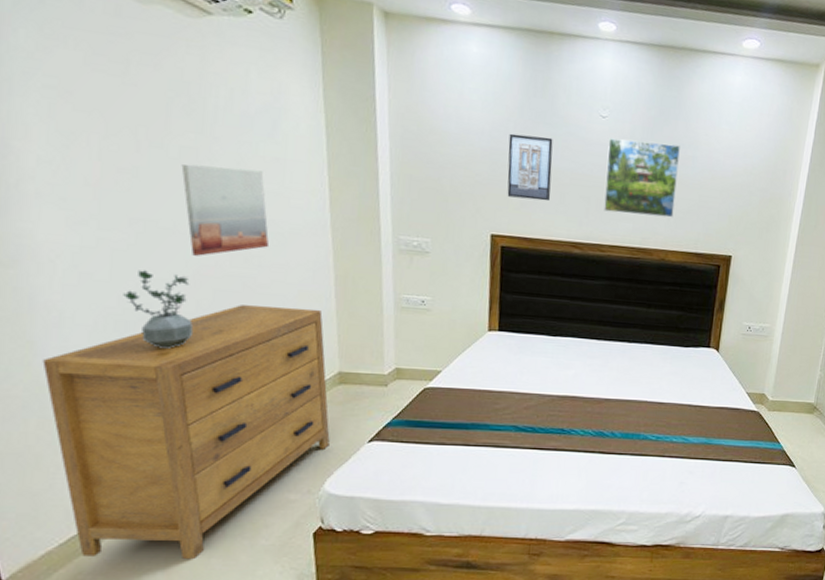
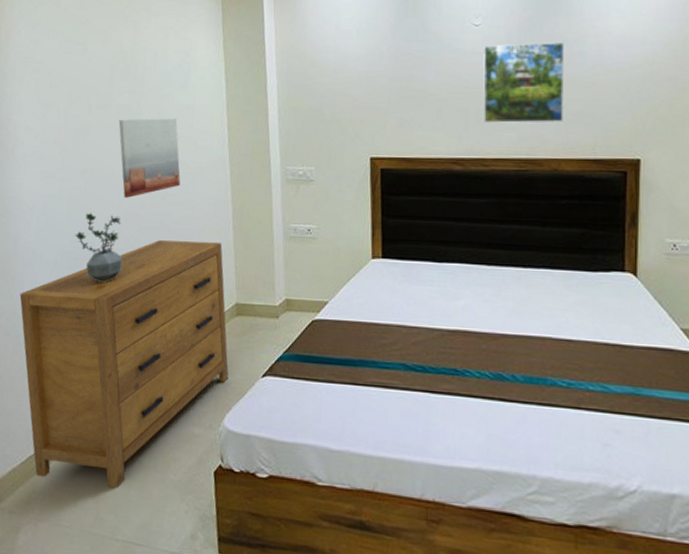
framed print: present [507,133,553,202] -> none [383,54,428,119]

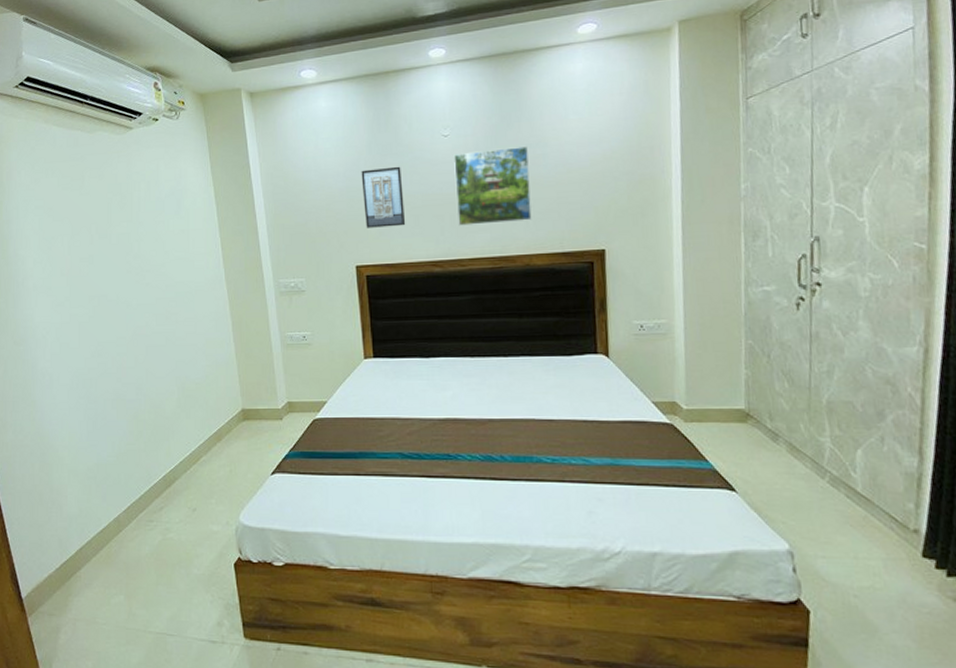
dresser: present [19,240,229,489] -> none [41,354,240,586]
potted plant: present [75,213,123,282] -> none [88,336,135,399]
wall art: present [118,118,181,198] -> none [119,243,181,320]
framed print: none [383,54,428,119] -> present [361,166,406,228]

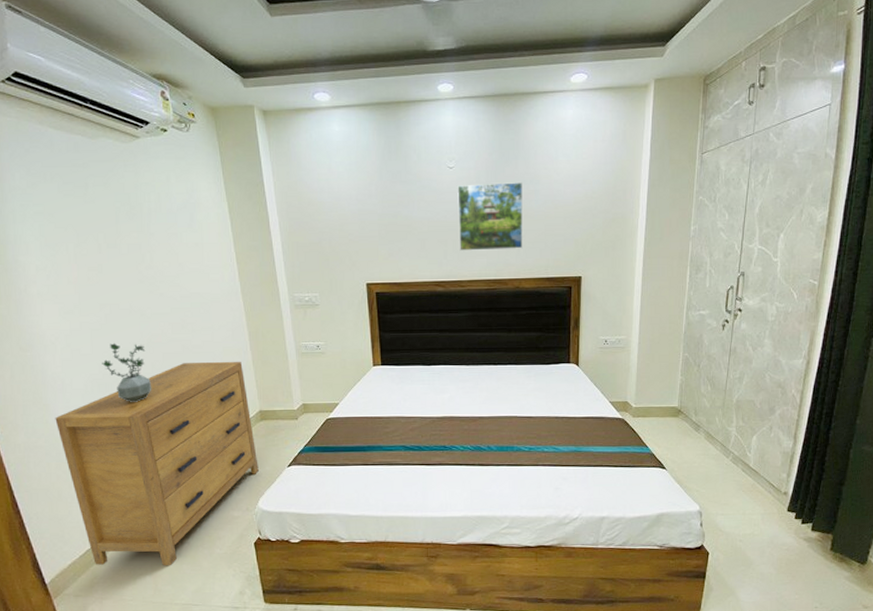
dresser: none [41,354,240,586] -> present [55,361,259,566]
potted plant: none [88,336,135,399] -> present [102,343,152,402]
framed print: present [361,166,406,228] -> none [372,193,413,249]

